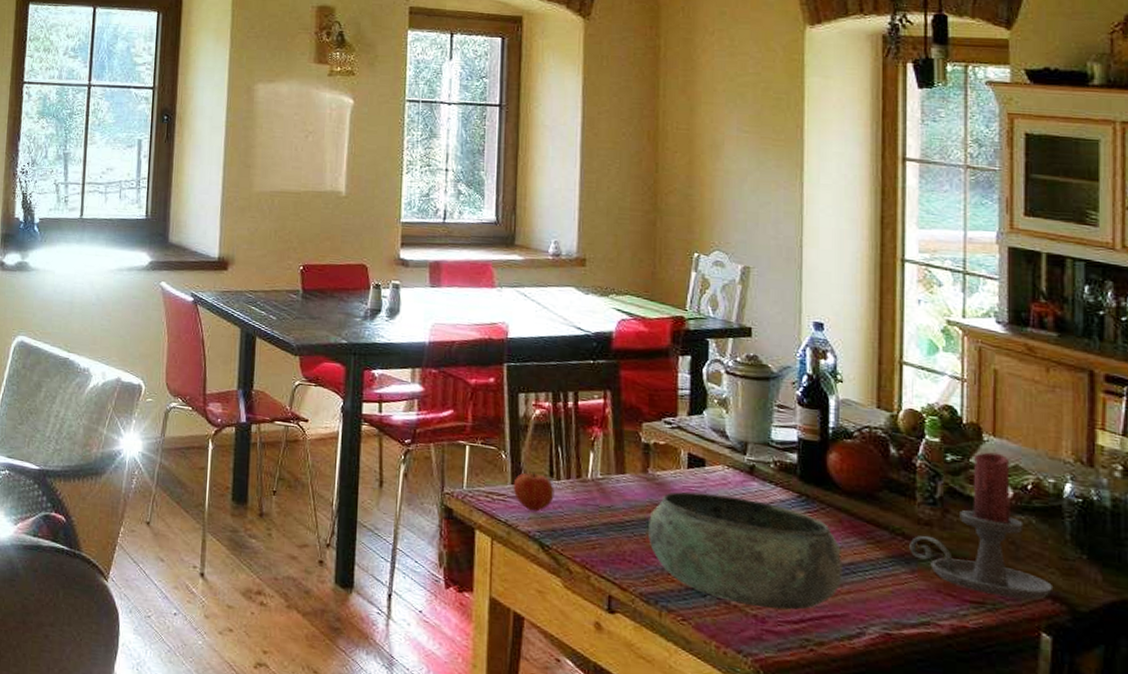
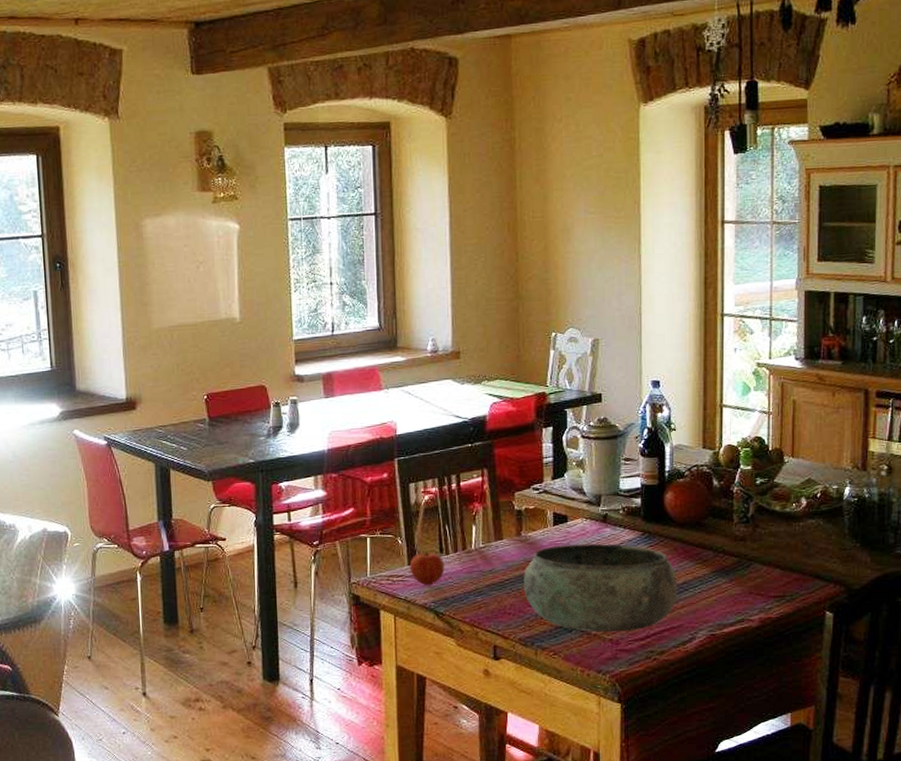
candle holder: present [909,452,1052,600] -> none [729,471,834,589]

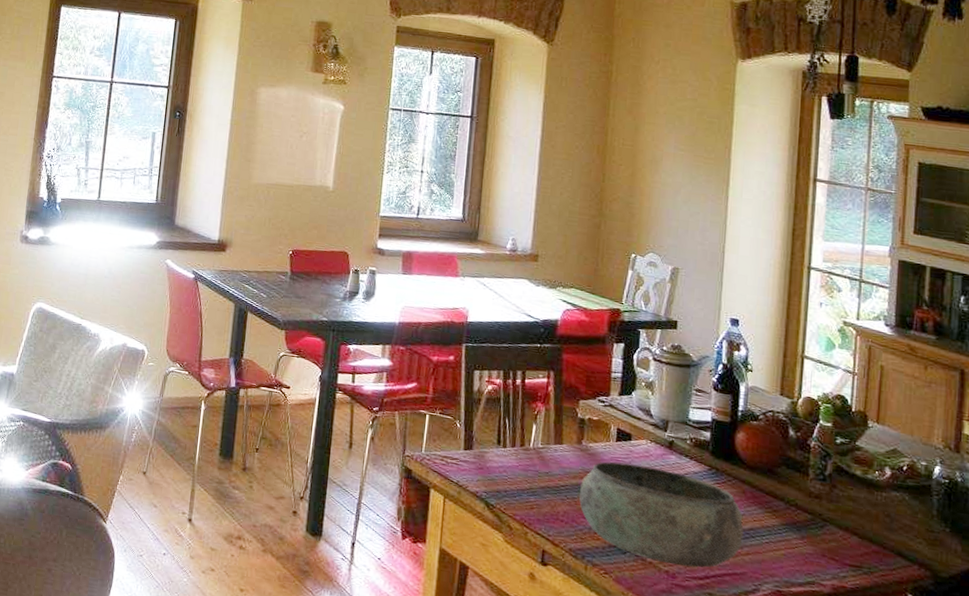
apple: present [409,551,445,586] -> none [465,440,501,475]

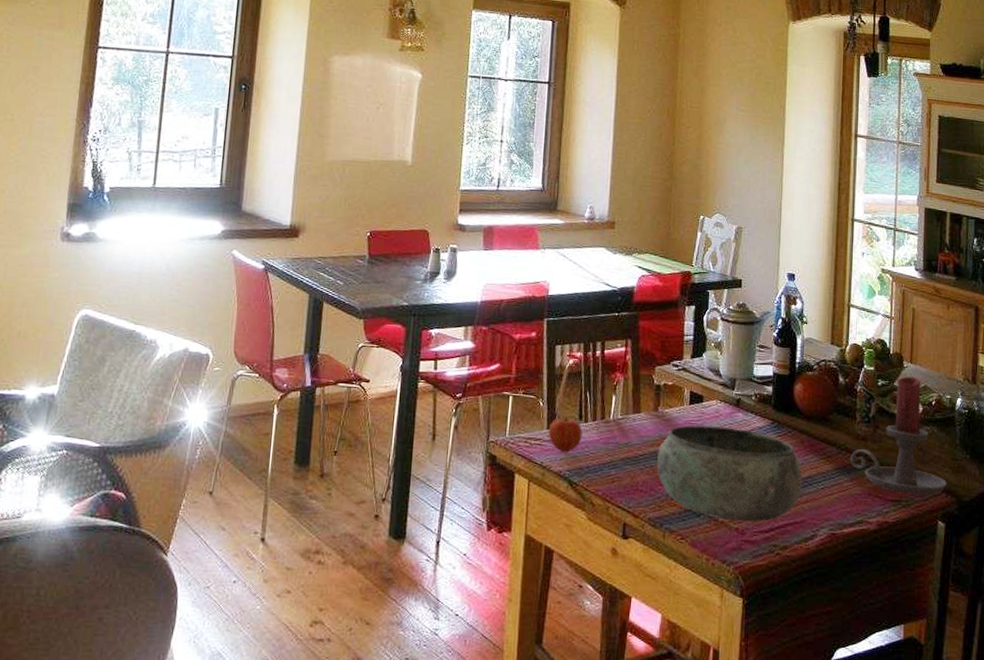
apple: none [465,440,501,475] -> present [548,416,583,453]
candle holder: none [801,436,919,566] -> present [850,376,946,495]

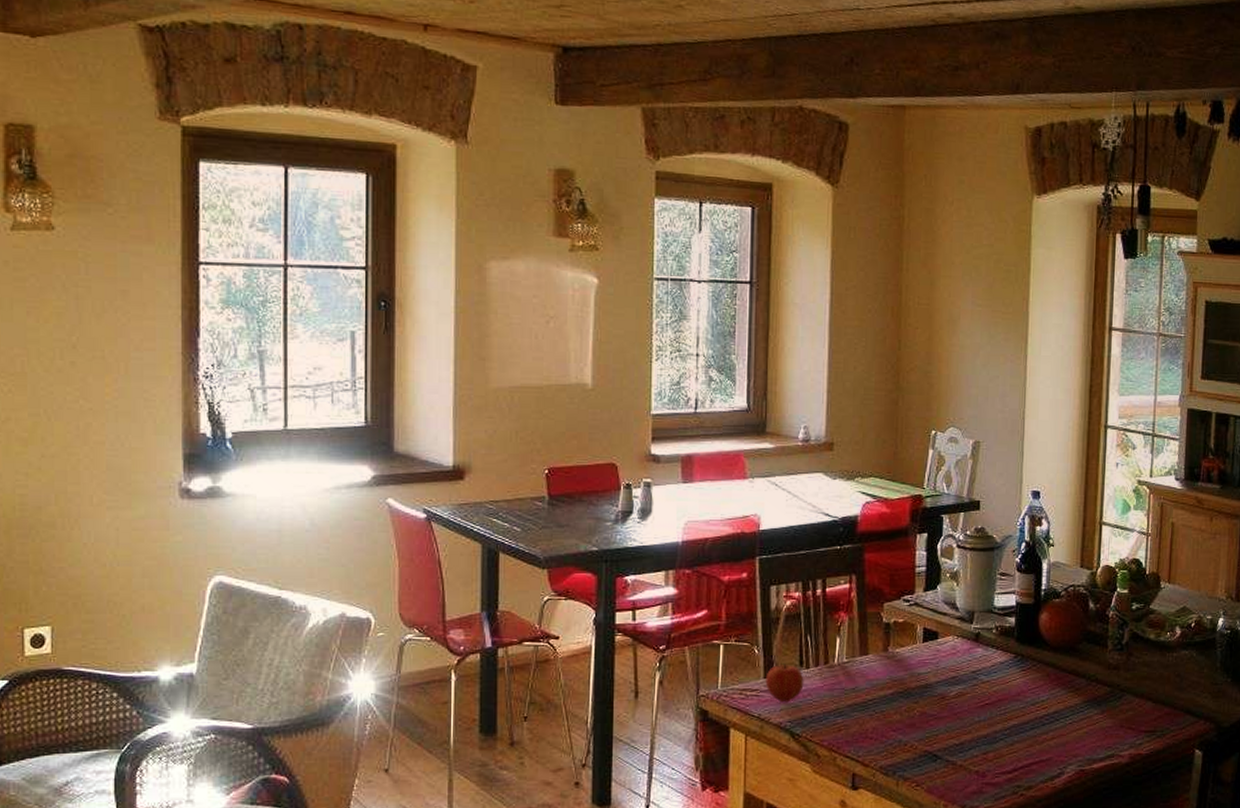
bowl: present [657,425,803,522] -> none [888,664,1049,764]
candle holder: present [850,376,946,495] -> none [1101,598,1205,724]

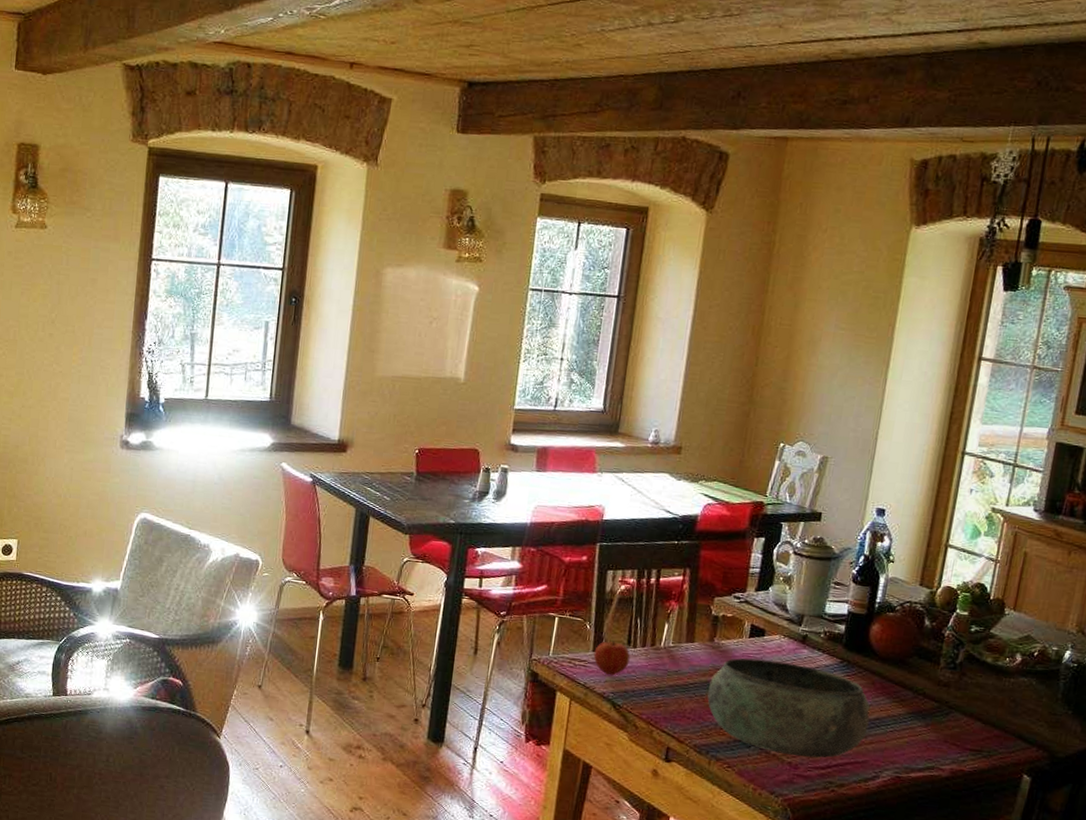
bowl: none [888,664,1049,764] -> present [707,658,870,758]

